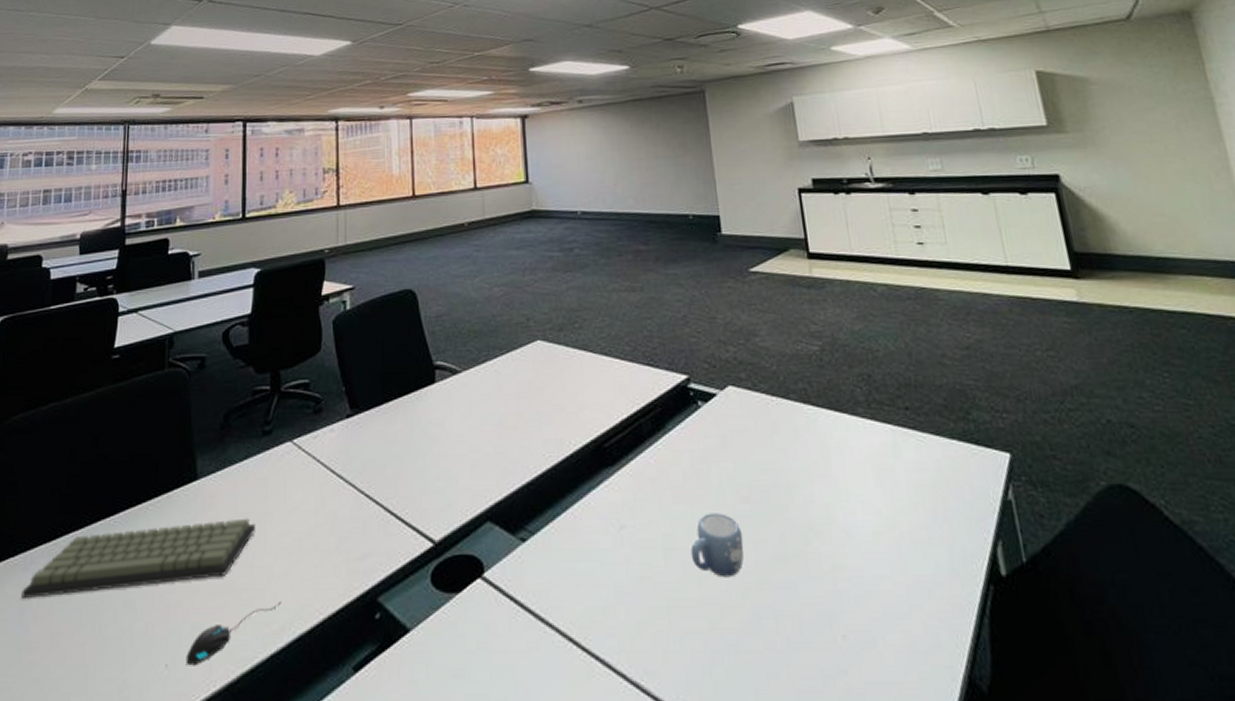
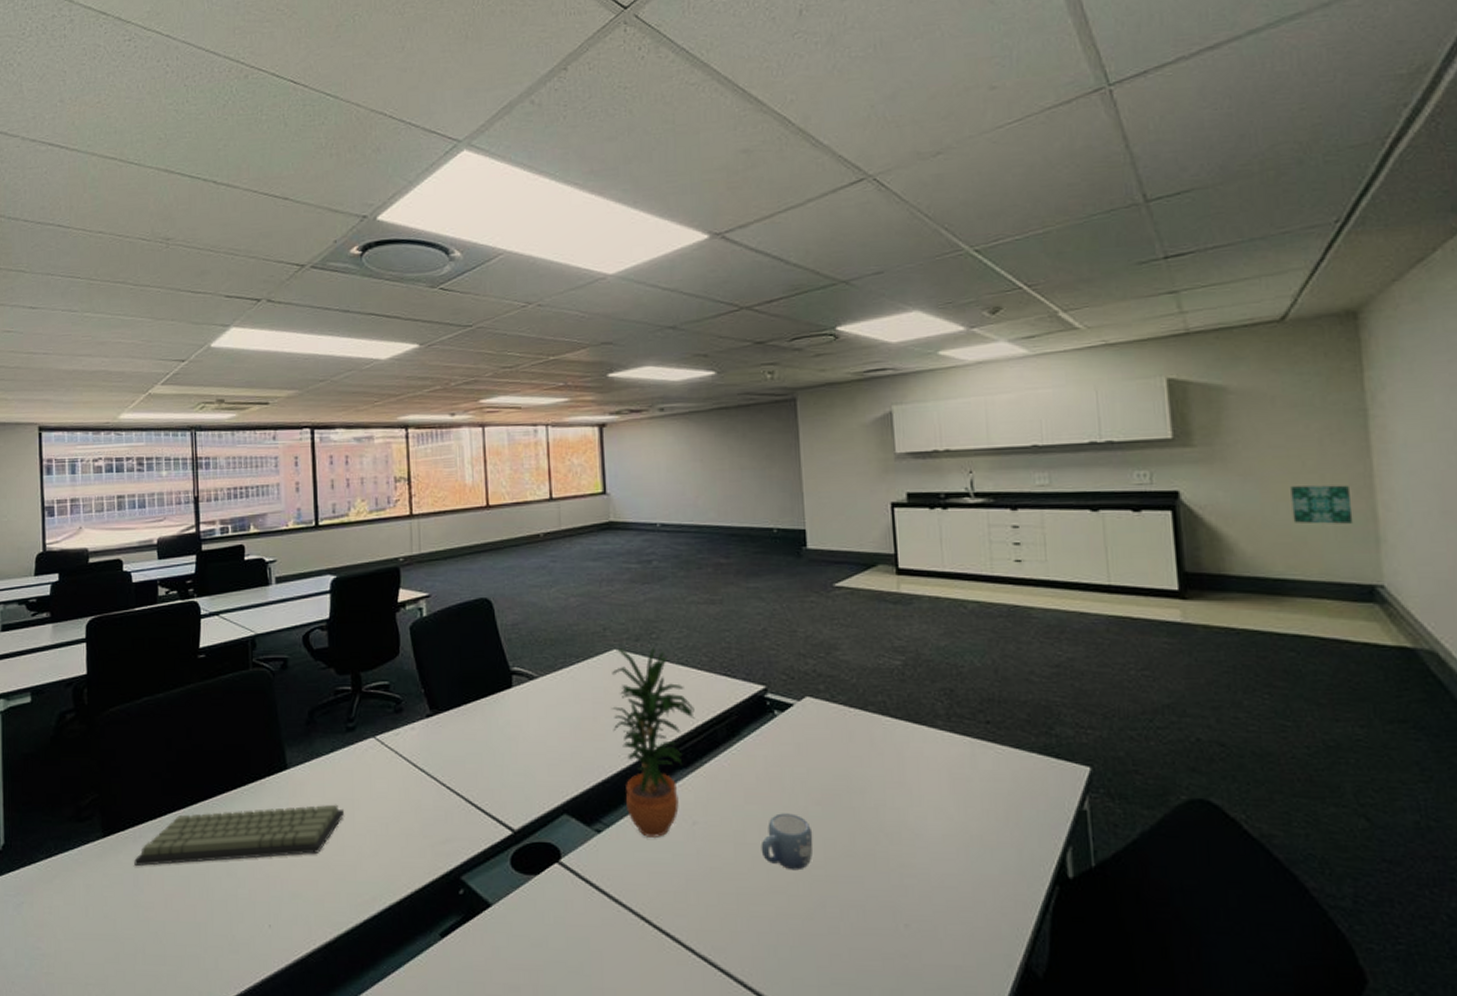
mouse: present [186,602,282,666] -> none [287,877,372,927]
potted plant: none [536,336,619,547] -> present [612,646,695,839]
wall art: none [1158,167,1219,204] -> present [1290,485,1354,524]

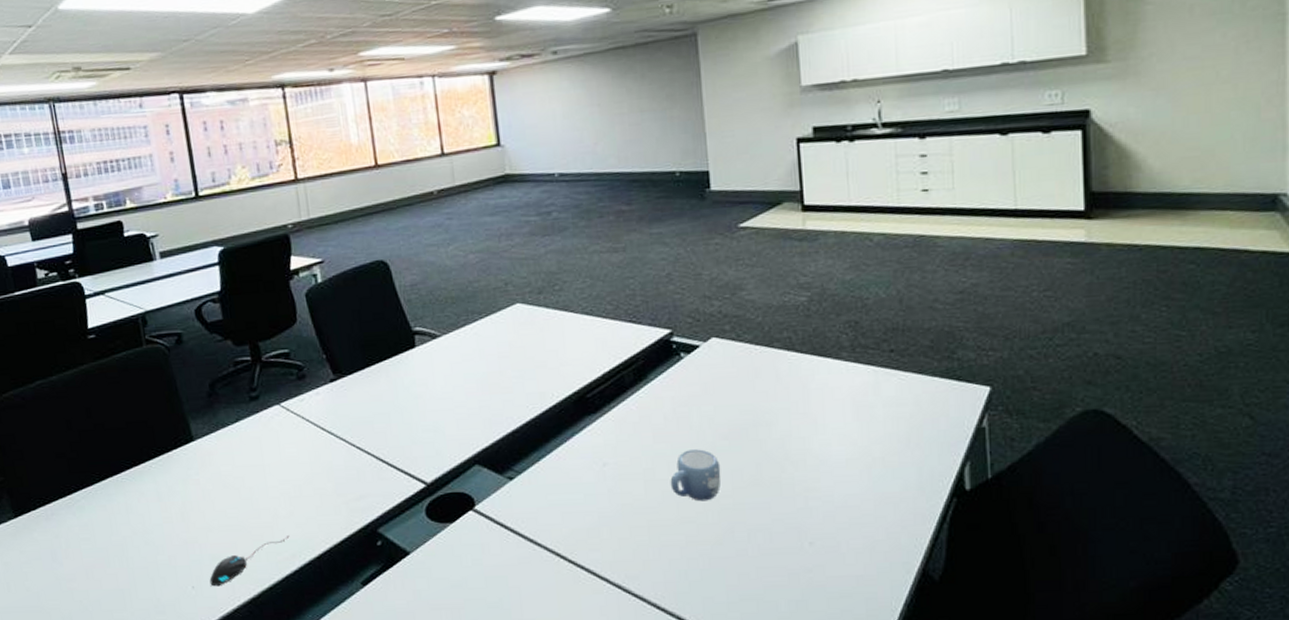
keyboard: present [134,804,345,866] -> none [49,470,257,542]
mouse: none [287,877,372,927] -> present [209,536,290,587]
potted plant: present [612,646,695,839] -> none [516,298,602,482]
wall art: present [1290,485,1354,524] -> none [1202,93,1263,136]

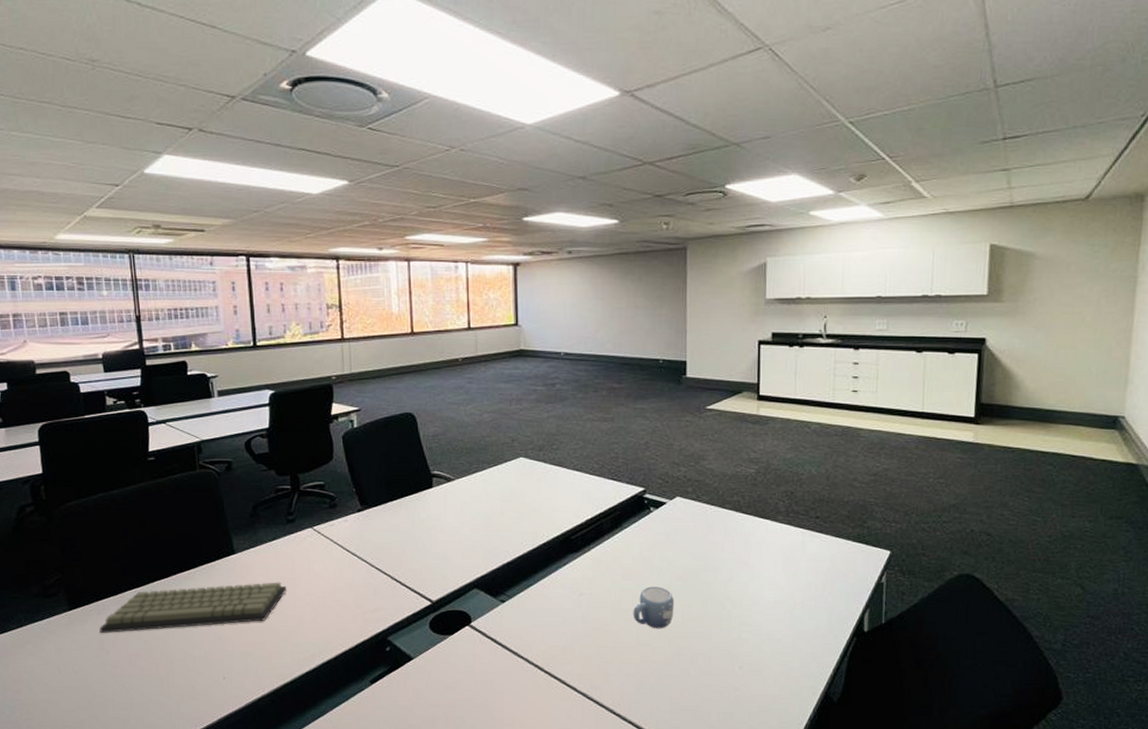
keyboard: none [49,470,257,542] -> present [99,582,287,633]
mouse: present [209,536,290,587] -> none [239,639,312,678]

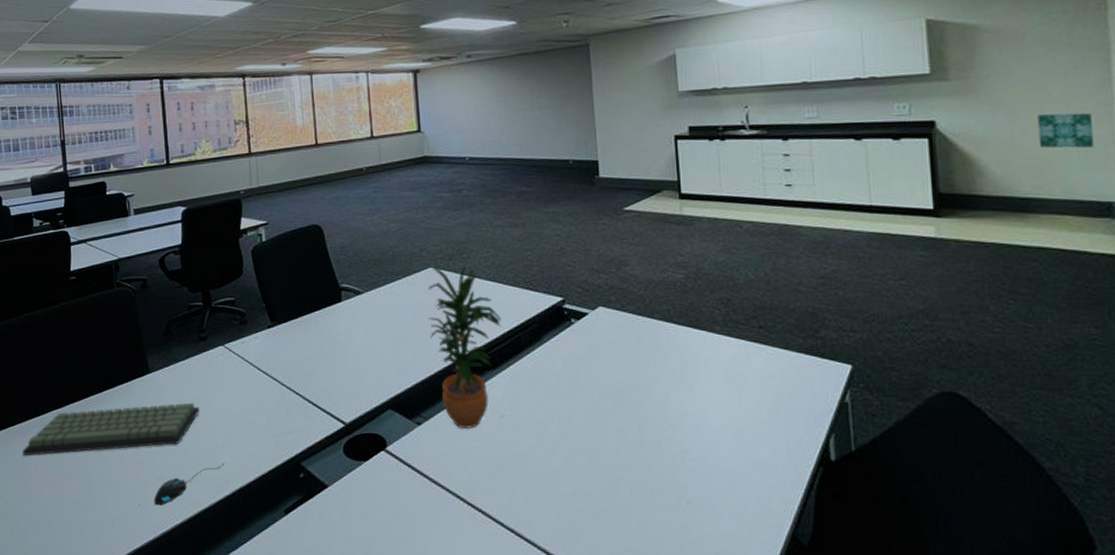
mouse: none [239,639,312,678] -> present [154,463,225,506]
potted plant: none [517,455,586,607] -> present [428,265,502,430]
mug: present [633,586,674,629] -> none [560,407,606,456]
wall art: none [1067,337,1113,368] -> present [1037,112,1095,148]

